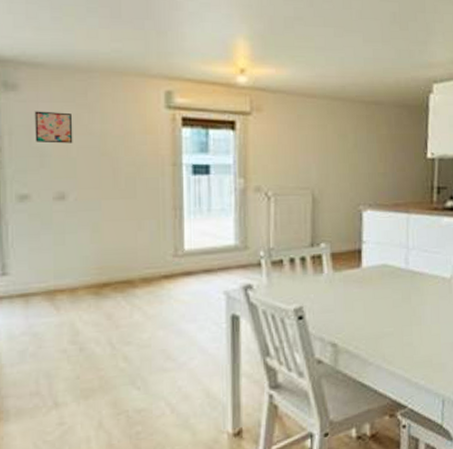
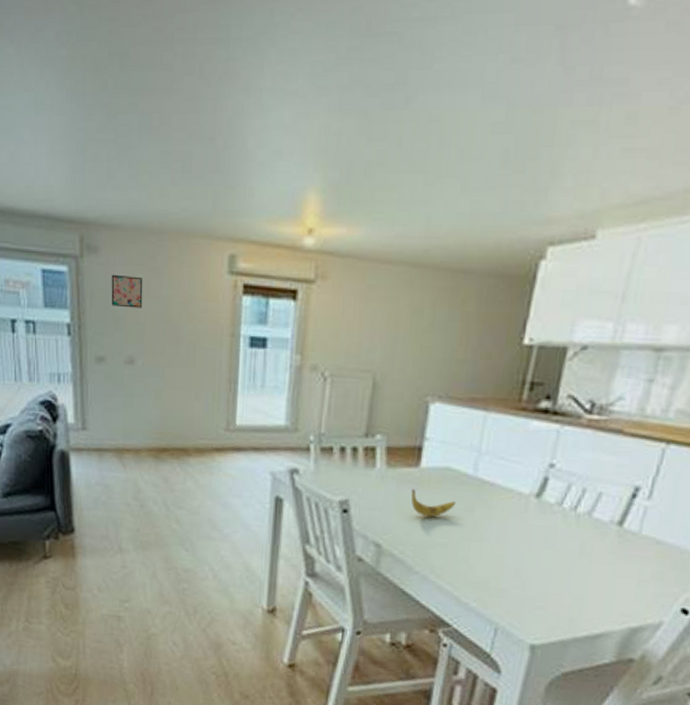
banana: none [357,287,396,311] -> present [411,489,456,517]

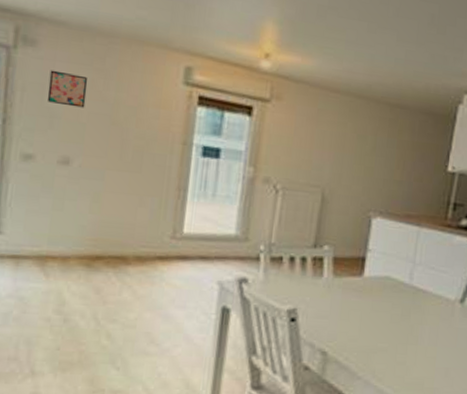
banana: present [411,489,456,517] -> none [355,297,395,324]

